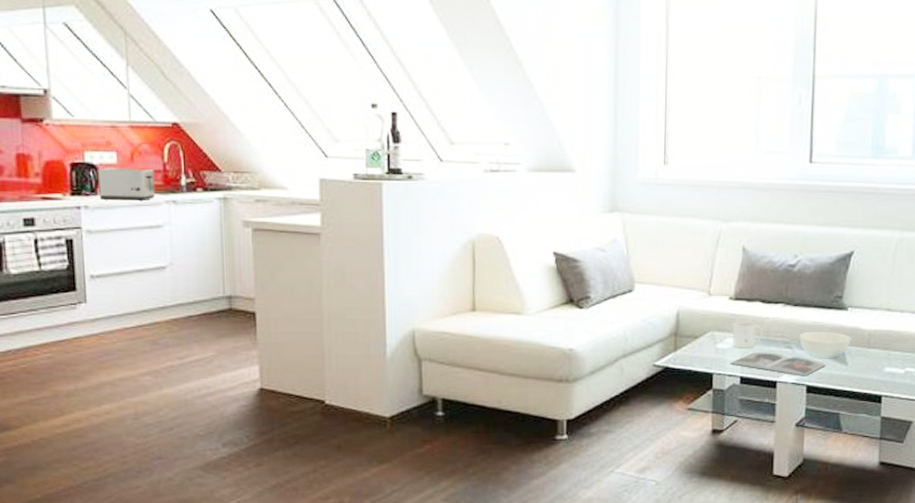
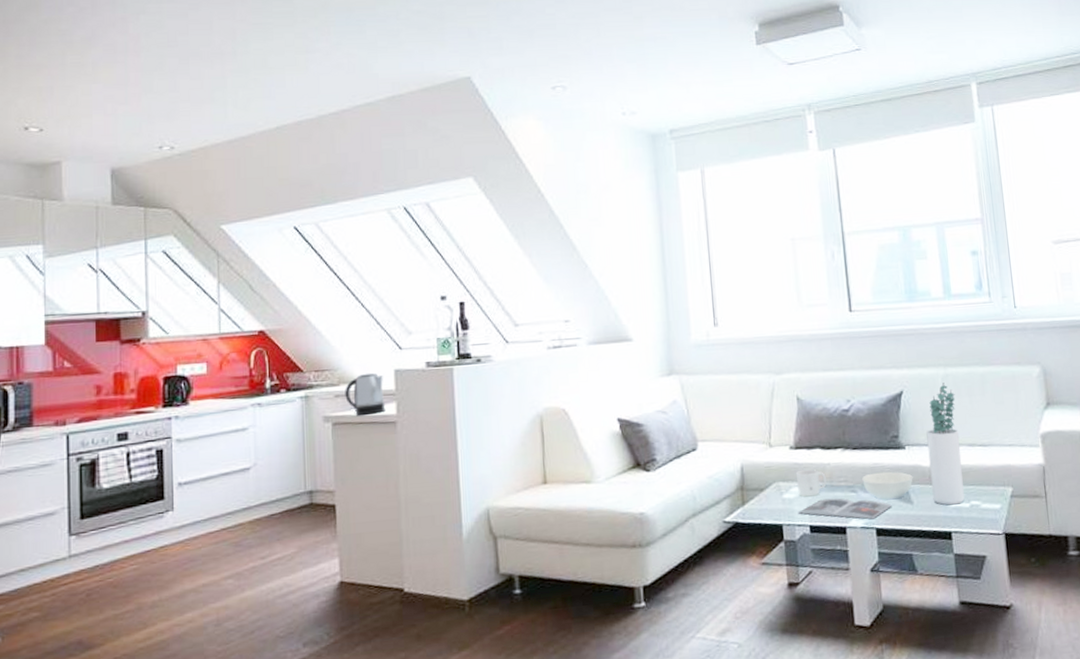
toaster: present [96,167,156,200] -> none [188,375,242,409]
kettle: none [266,179,309,223] -> present [345,372,386,415]
vase: none [868,247,907,370] -> present [926,383,965,506]

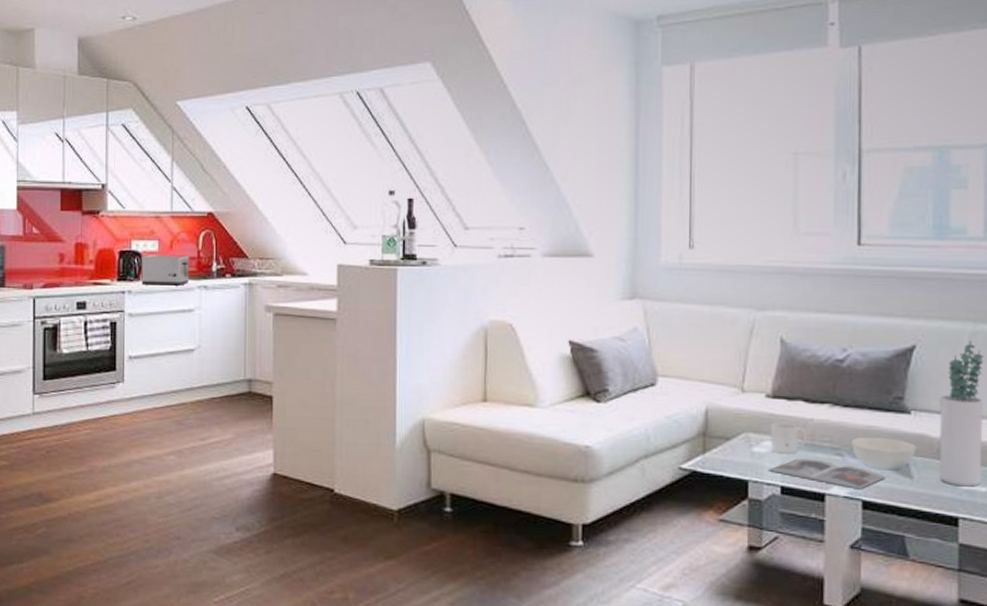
toaster: none [188,375,242,409] -> present [140,255,190,286]
kettle: present [345,372,386,415] -> none [287,265,327,308]

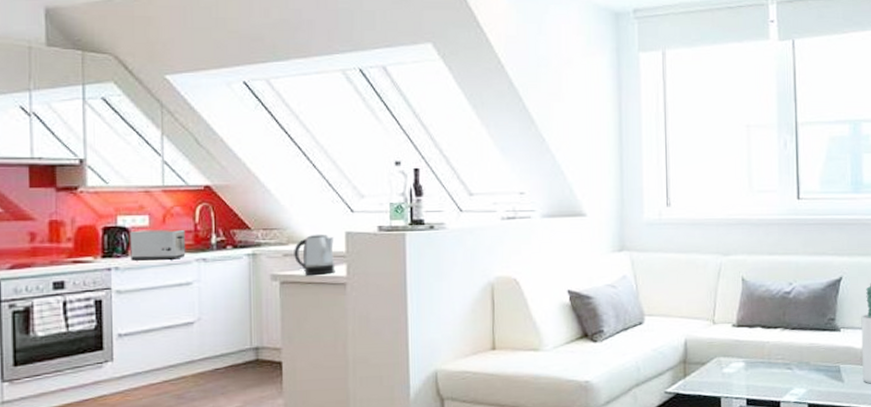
kettle: none [287,265,327,308] -> present [294,234,336,275]
magazine: present [768,458,886,490] -> none [736,374,824,395]
mug: present [770,422,807,454] -> none [736,346,765,372]
bowl: present [850,436,917,471] -> none [797,351,846,378]

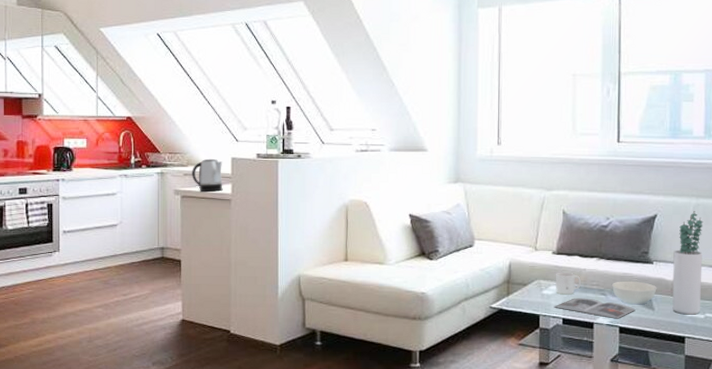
toaster: present [128,229,186,261] -> none [72,150,112,175]
mug: none [736,346,765,372] -> present [555,272,581,295]
magazine: none [736,374,824,395] -> present [553,298,636,319]
bowl: none [797,351,846,378] -> present [611,281,657,305]

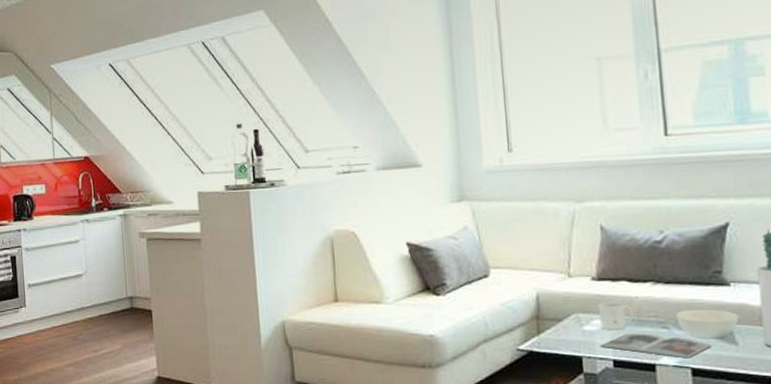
kettle: present [192,158,223,192] -> none [156,194,191,232]

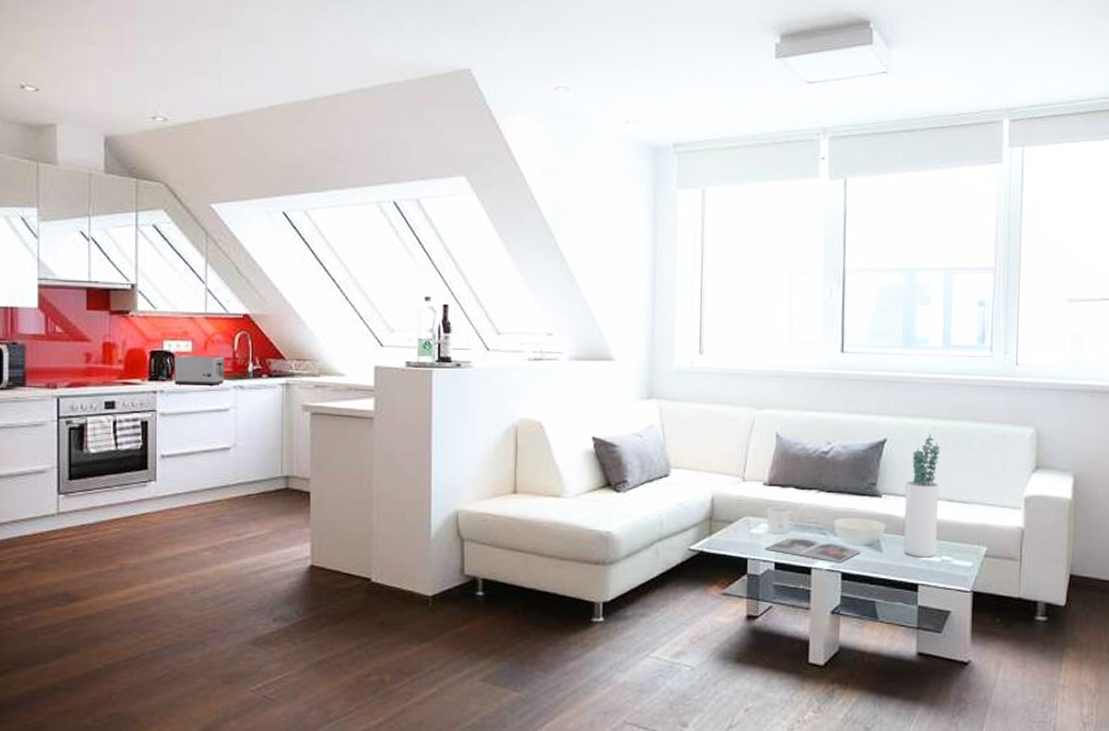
toaster: none [31,195,74,223] -> present [173,355,225,386]

